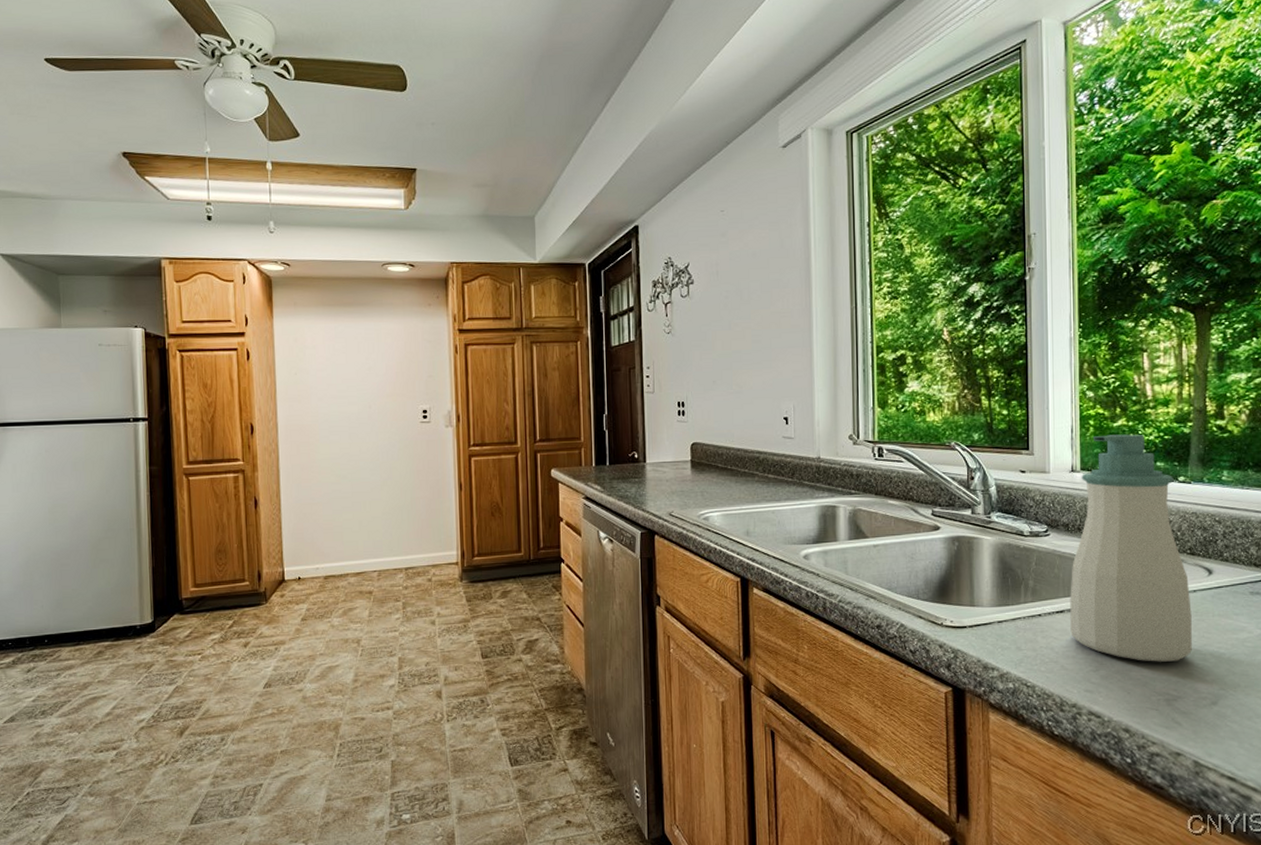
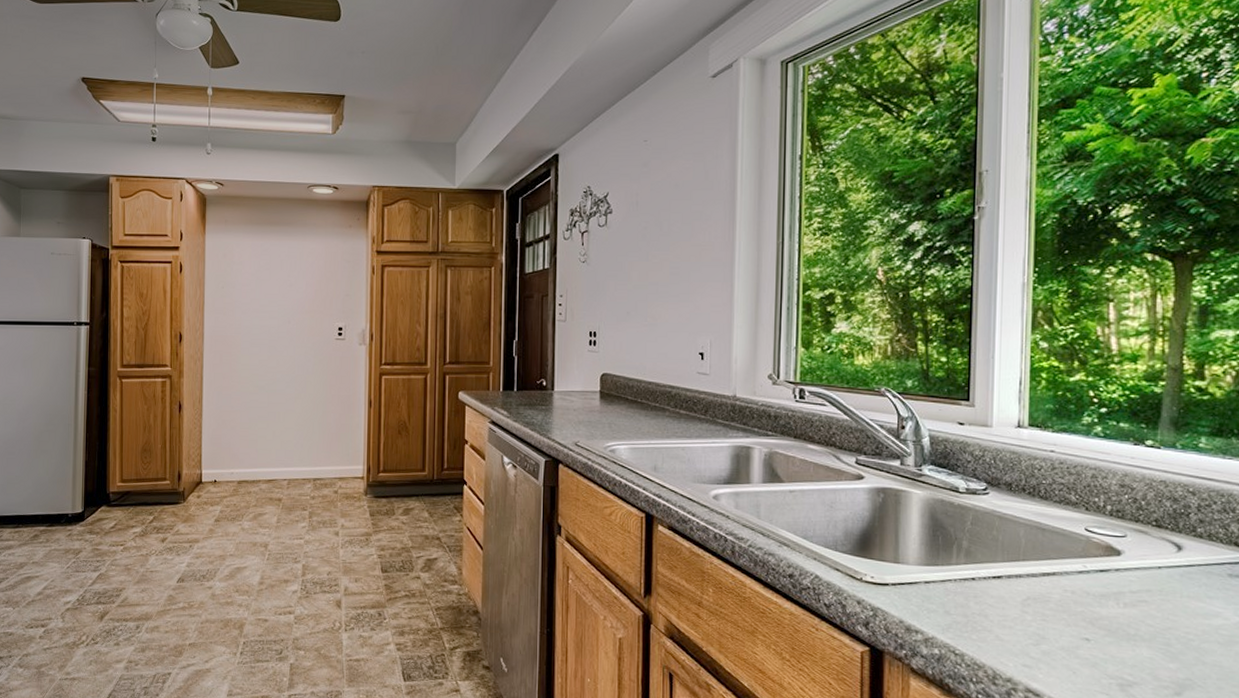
soap bottle: present [1070,434,1192,662] -> none [1008,390,1155,643]

